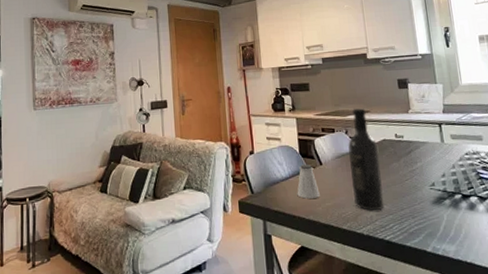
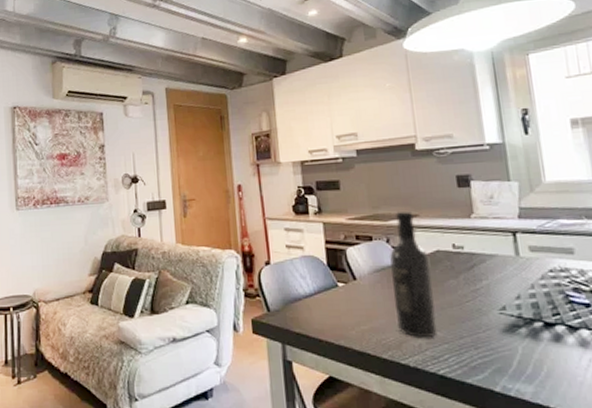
saltshaker: present [297,164,320,199] -> none [324,278,354,320]

